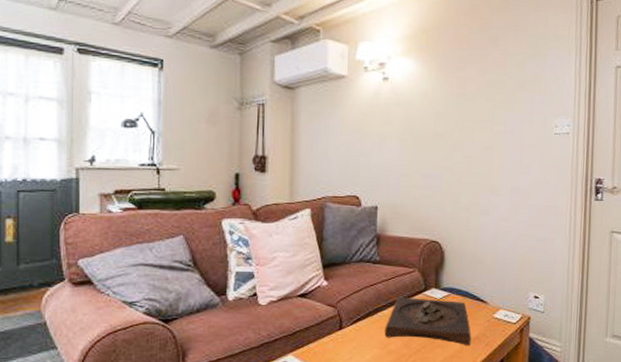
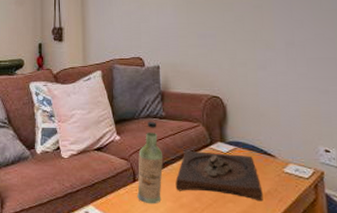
bottle: none [343,265,374,352] -> present [137,121,164,204]

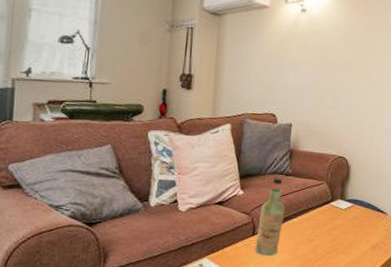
wooden tray: present [175,150,263,202] -> none [293,206,372,253]

